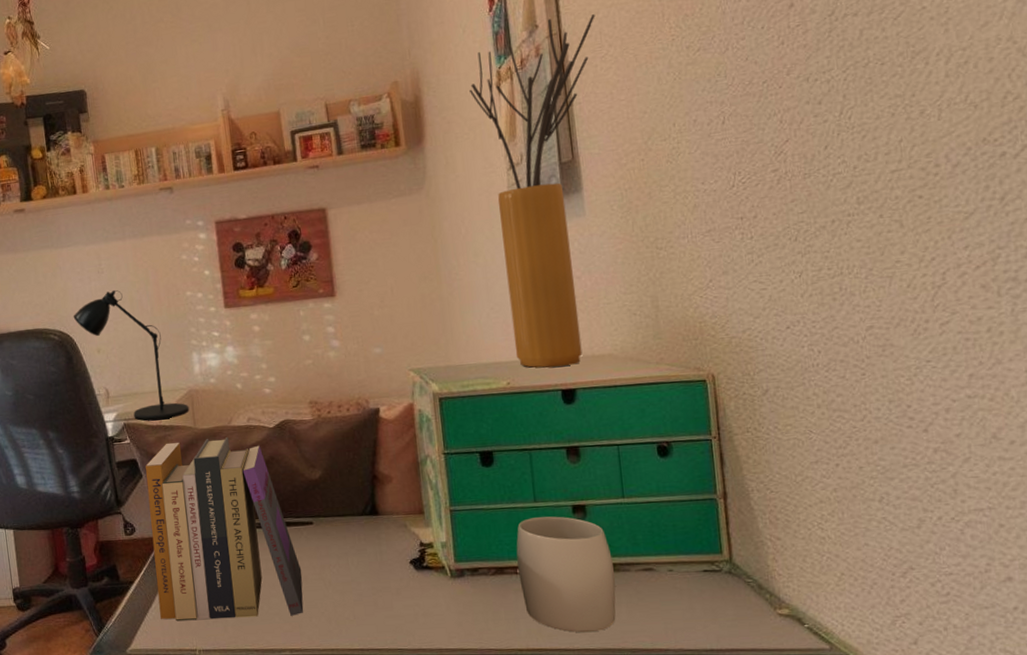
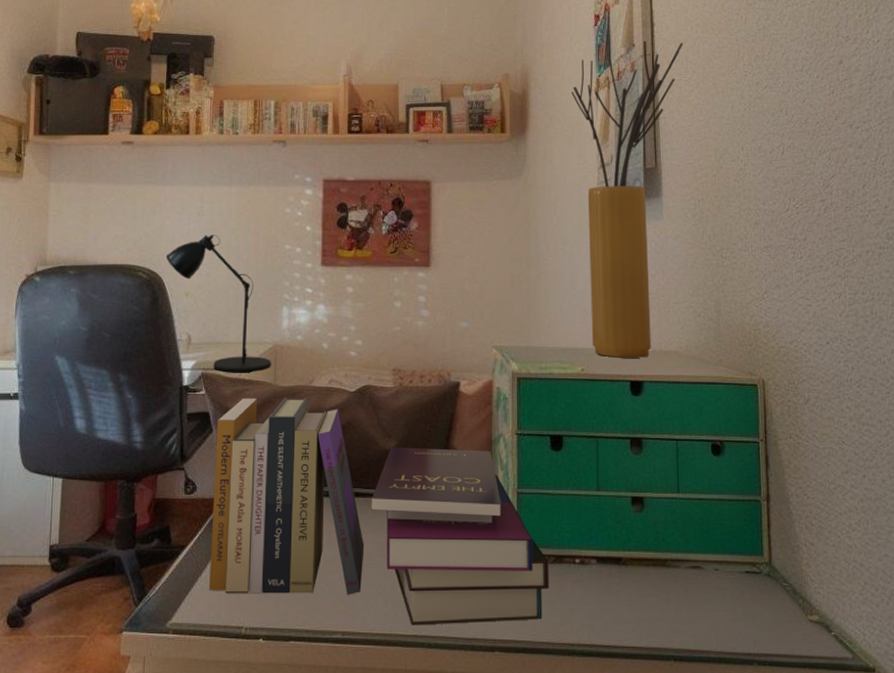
books: none [303,472,492,640] -> present [371,447,549,626]
mug: present [516,516,616,633] -> none [576,506,666,630]

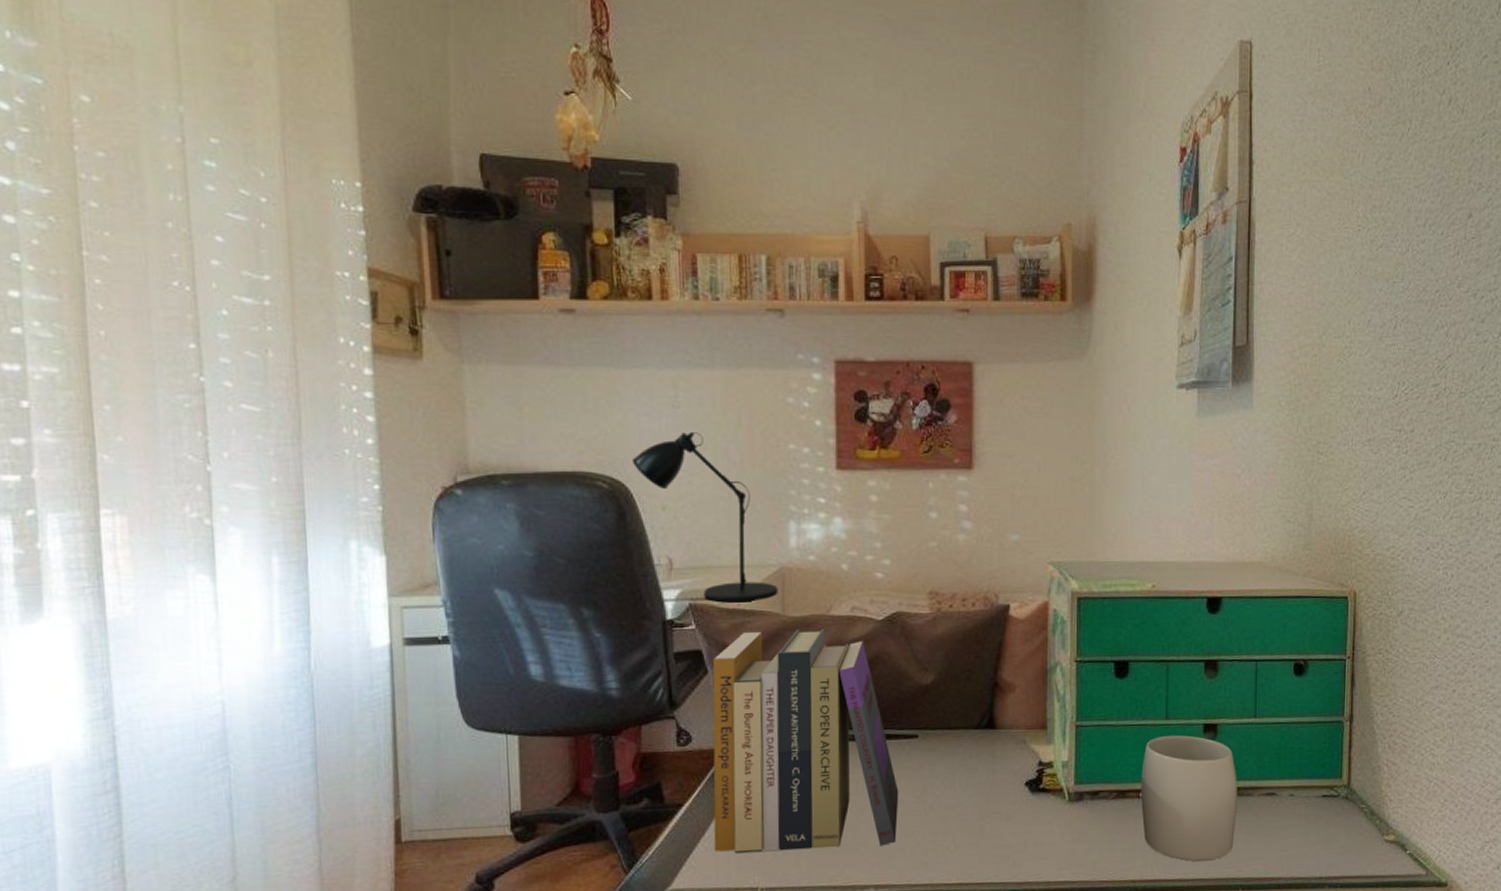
books: present [371,447,549,626] -> none [905,681,1110,874]
vase: present [572,40,683,358] -> none [1149,183,1287,572]
mug: none [576,506,666,630] -> present [1141,735,1238,862]

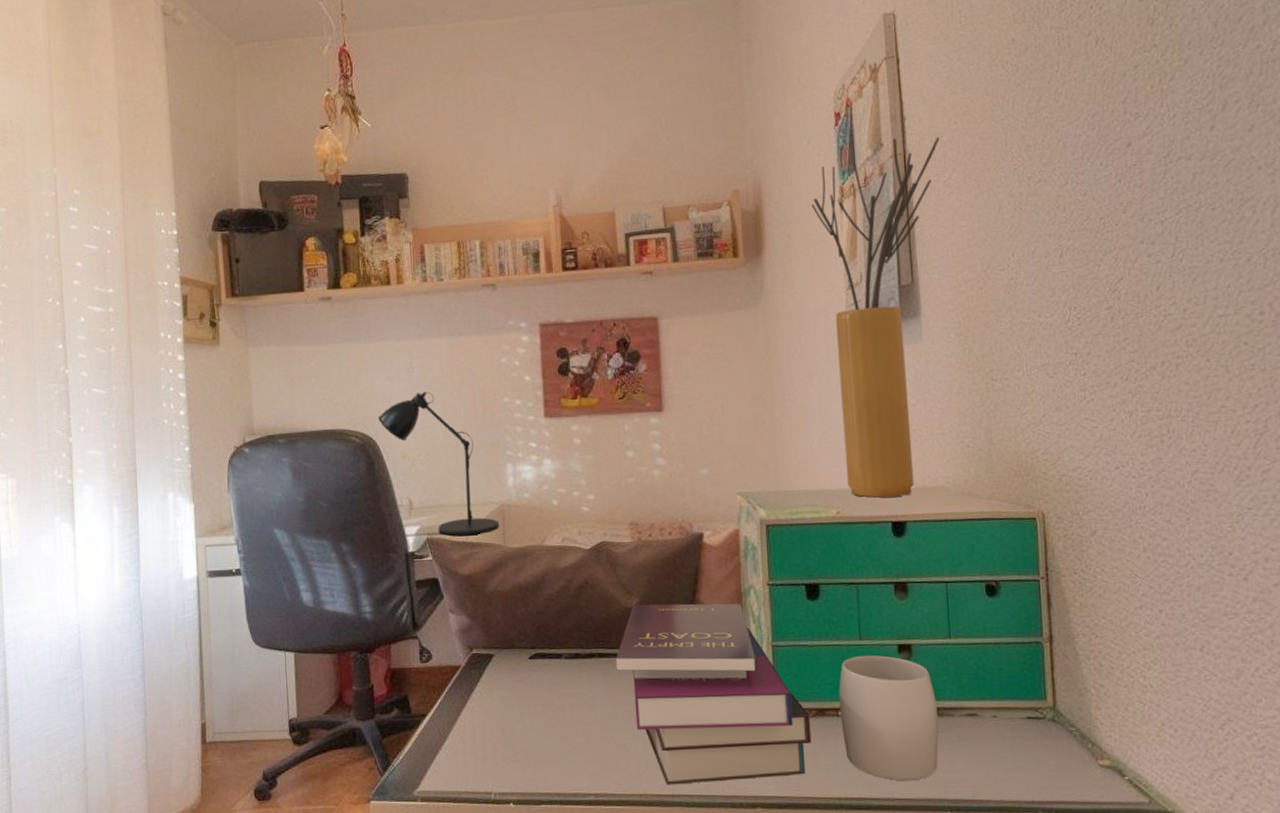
books: present [712,629,899,854] -> none [447,558,612,761]
books: none [905,681,1110,874] -> present [615,603,812,785]
vase: none [1149,183,1287,572] -> present [812,137,940,498]

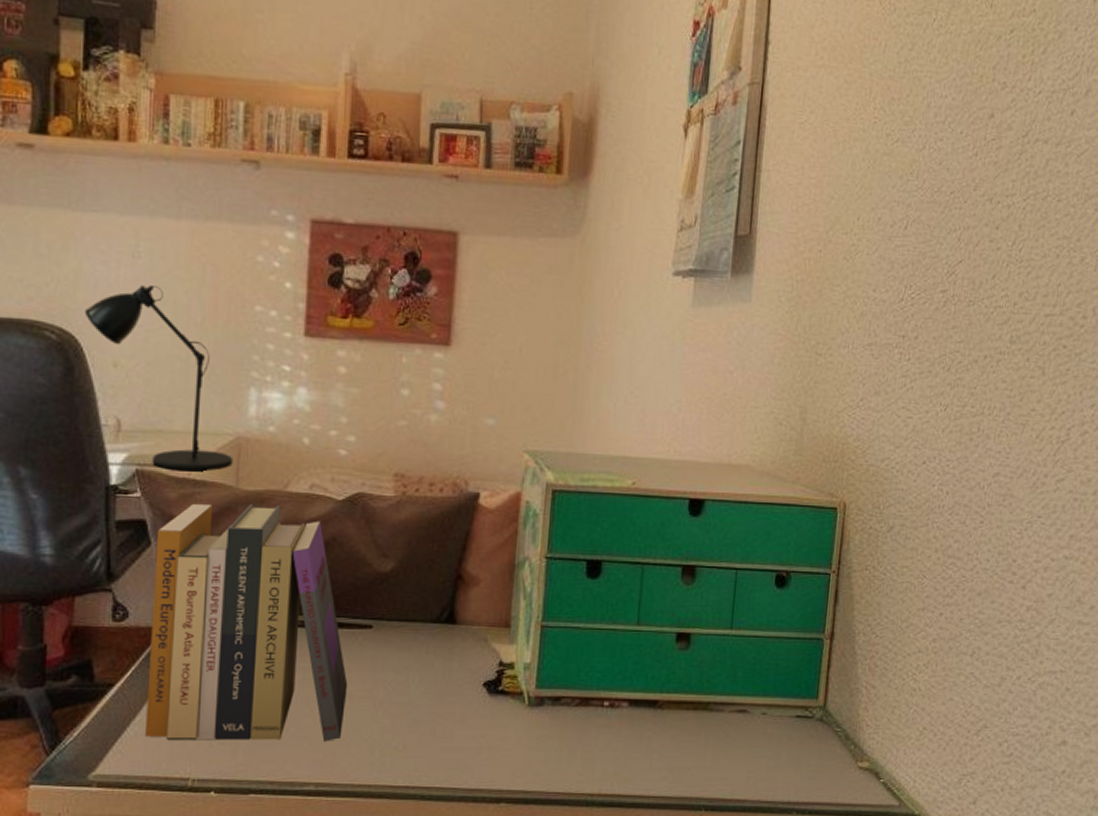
books: none [447,558,612,761] -> present [145,504,348,742]
books: present [615,603,812,785] -> none [358,569,573,776]
vase: present [812,137,940,498] -> none [647,63,803,472]
mug: present [838,655,939,781] -> none [604,643,708,778]

